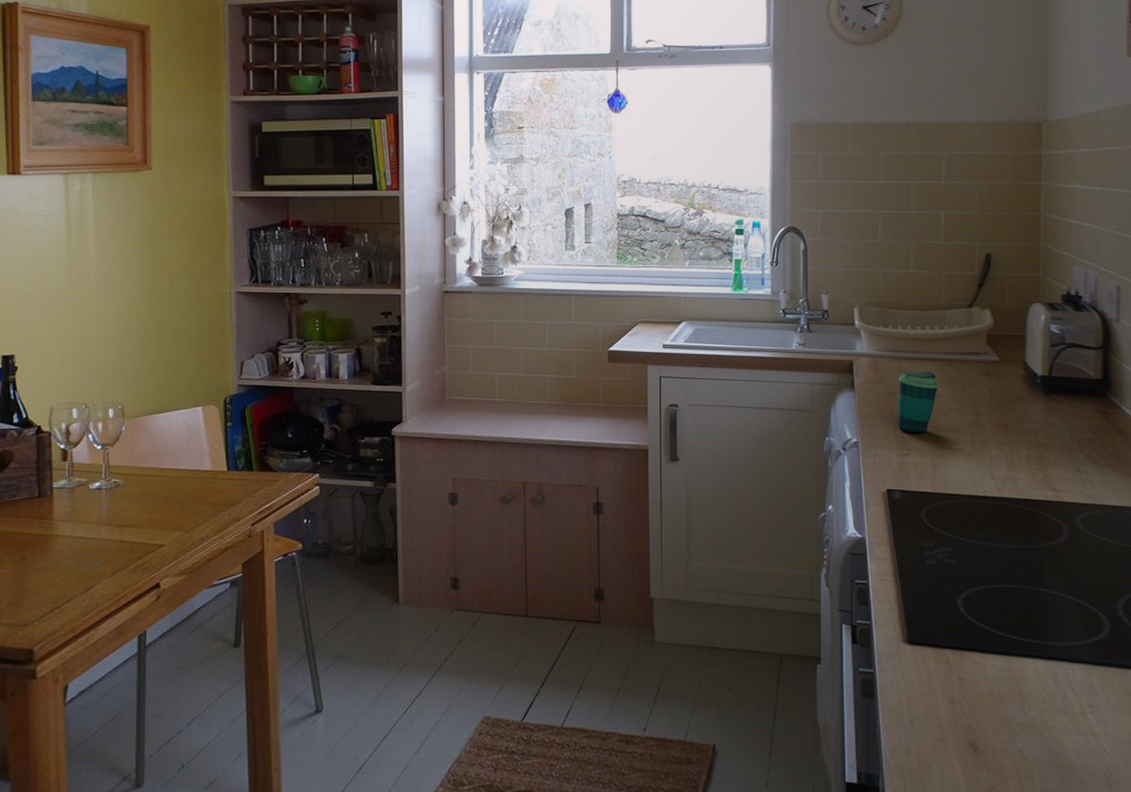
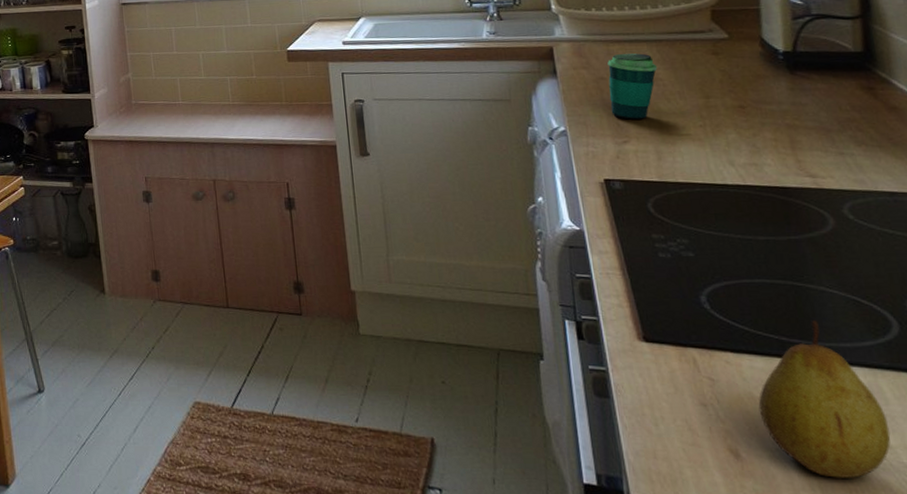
fruit: none [996,621,1096,765] -> present [758,320,891,478]

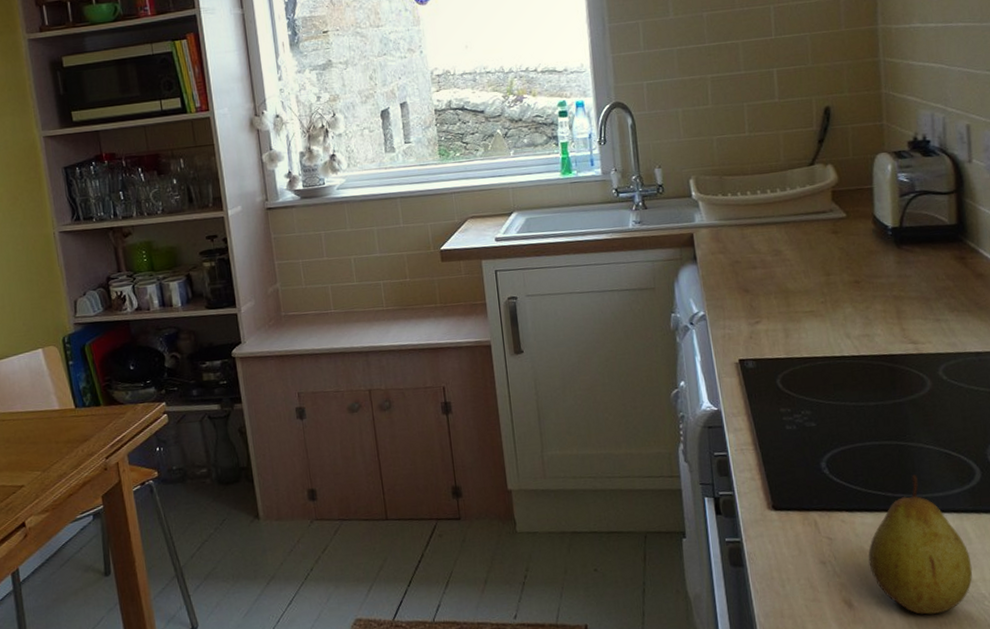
cup: present [607,53,658,120] -> none [742,235,786,301]

